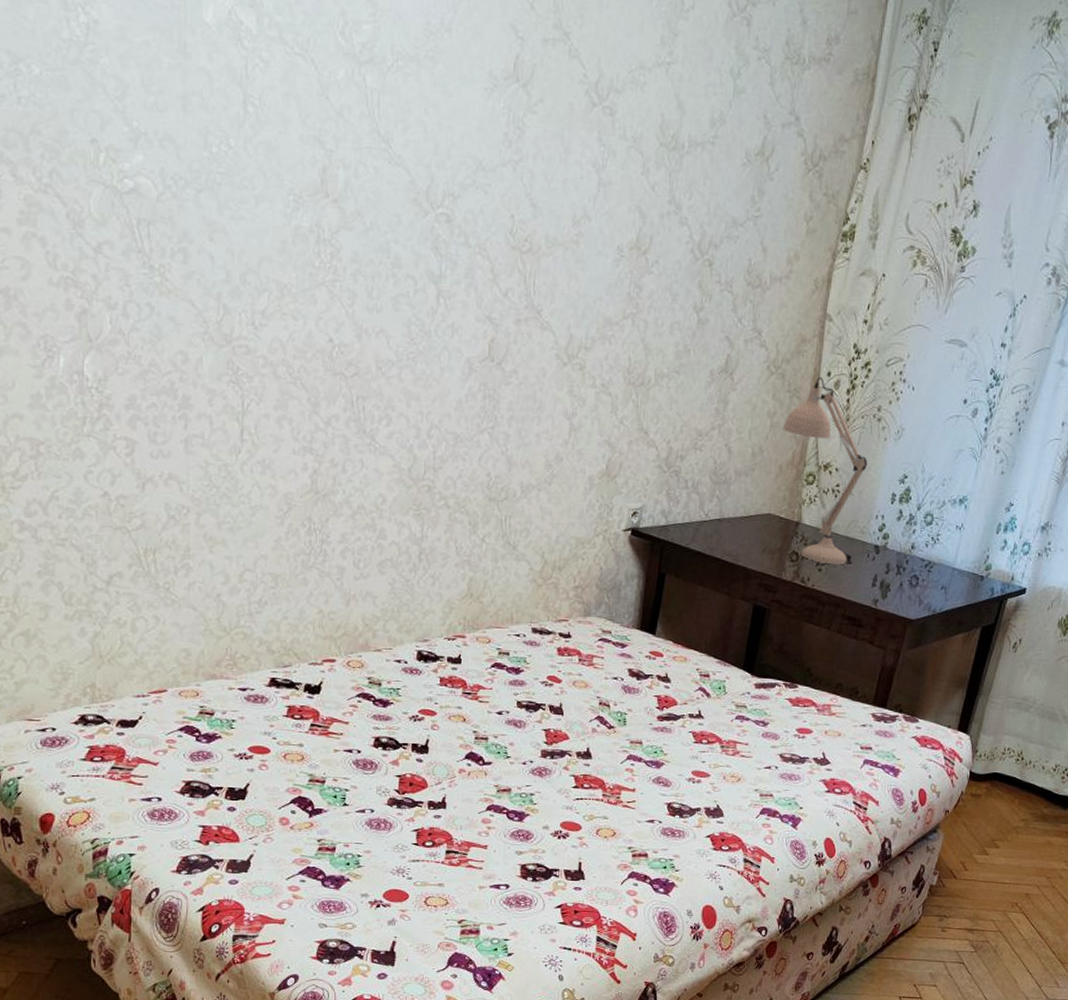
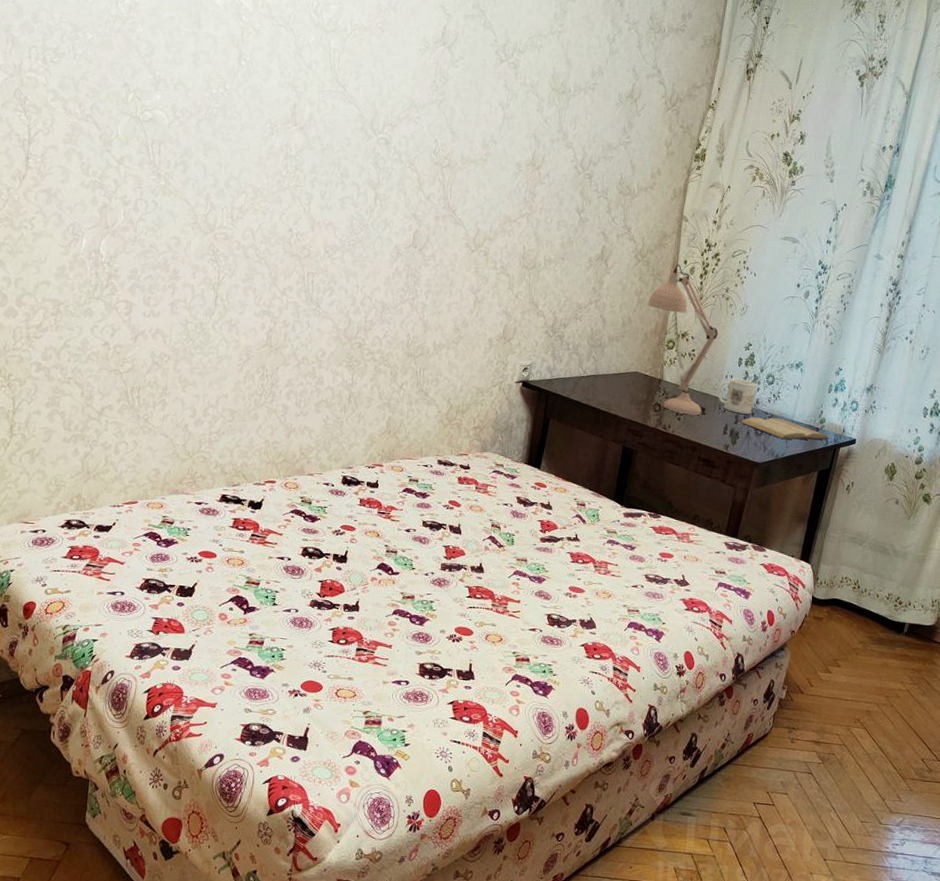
mug: none [866,519,913,562] -> present [718,378,757,414]
book: none [893,565,997,591] -> present [741,417,831,440]

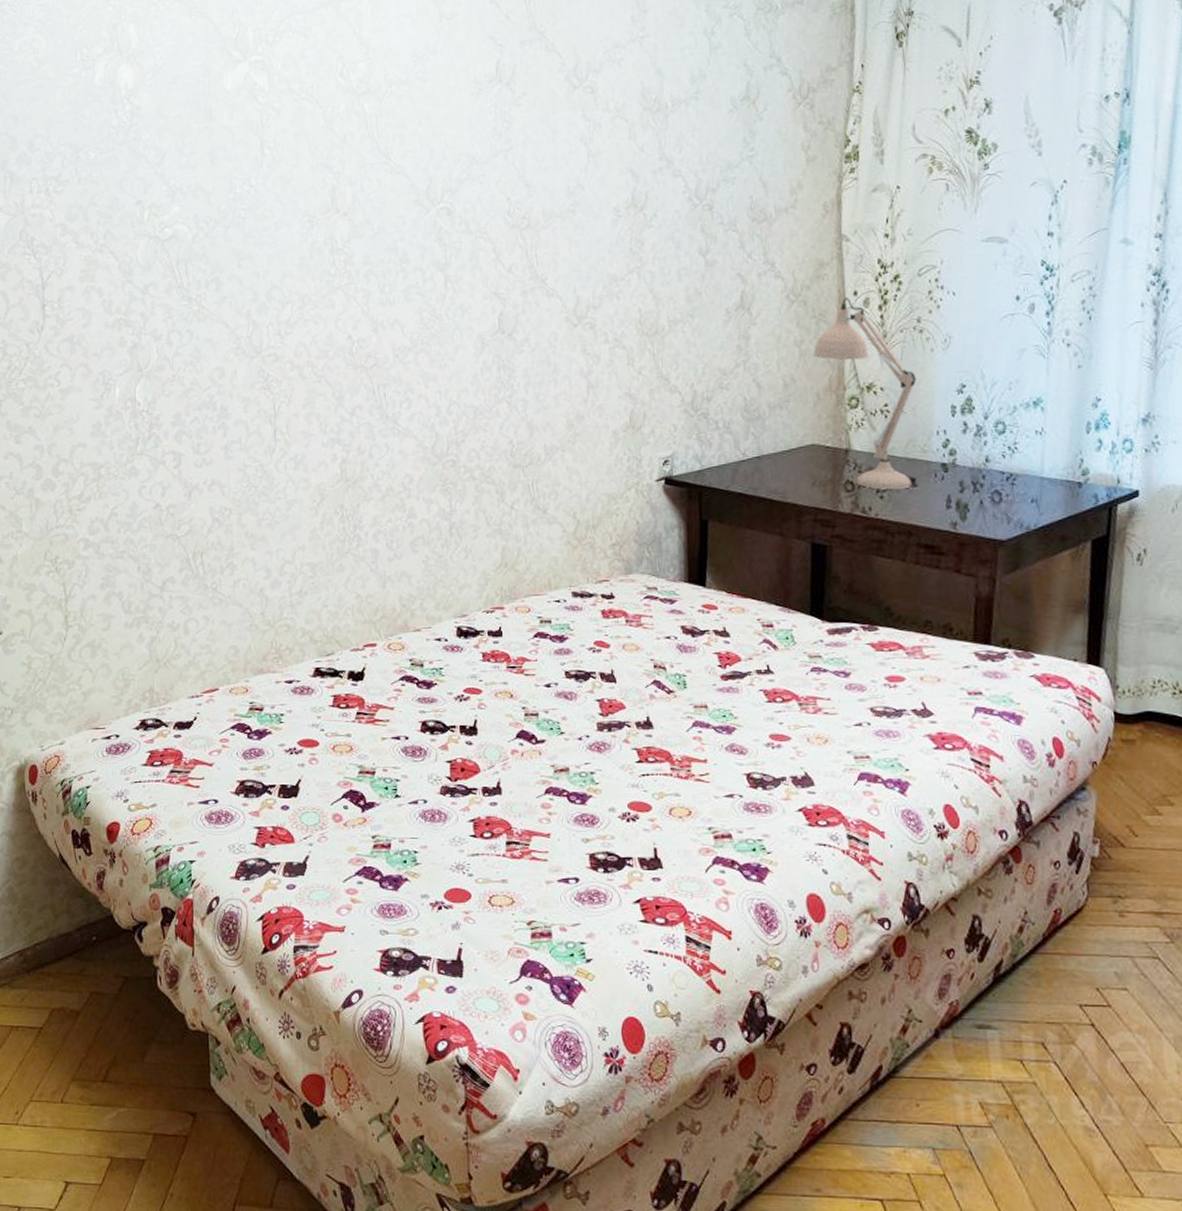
mug: present [718,378,757,414] -> none [929,432,984,479]
book: present [741,417,831,440] -> none [968,477,1102,504]

